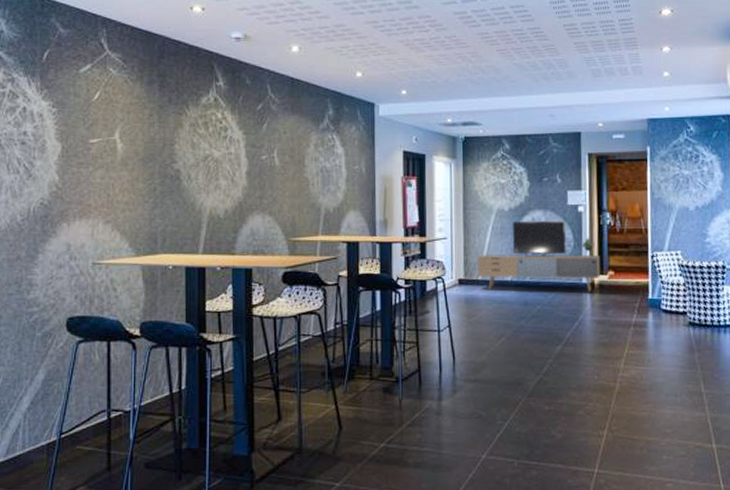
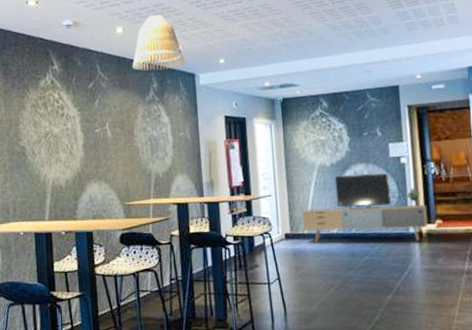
lamp shade: none [307,36,365,97] -> present [132,15,186,71]

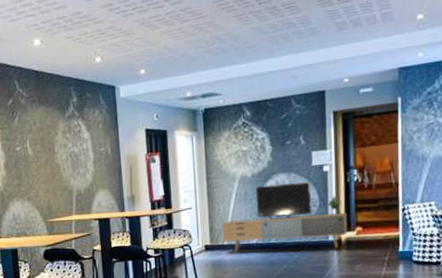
lamp shade: present [132,15,186,71] -> none [51,24,106,85]

